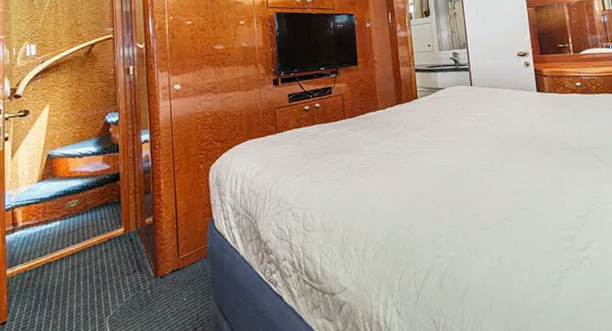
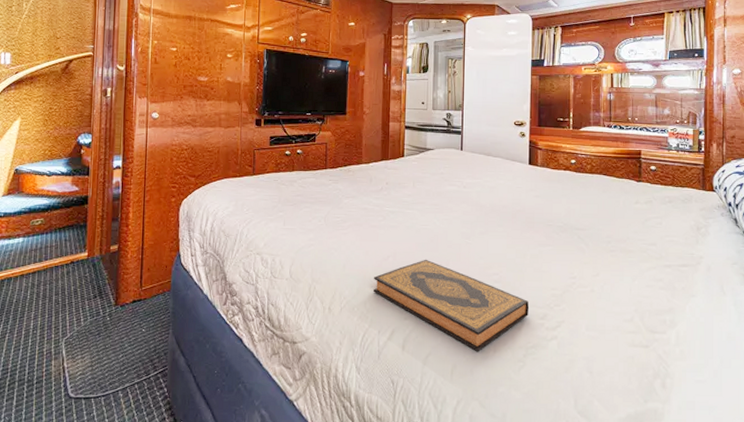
hardback book: none [403,195,557,282] -> present [374,259,529,352]

